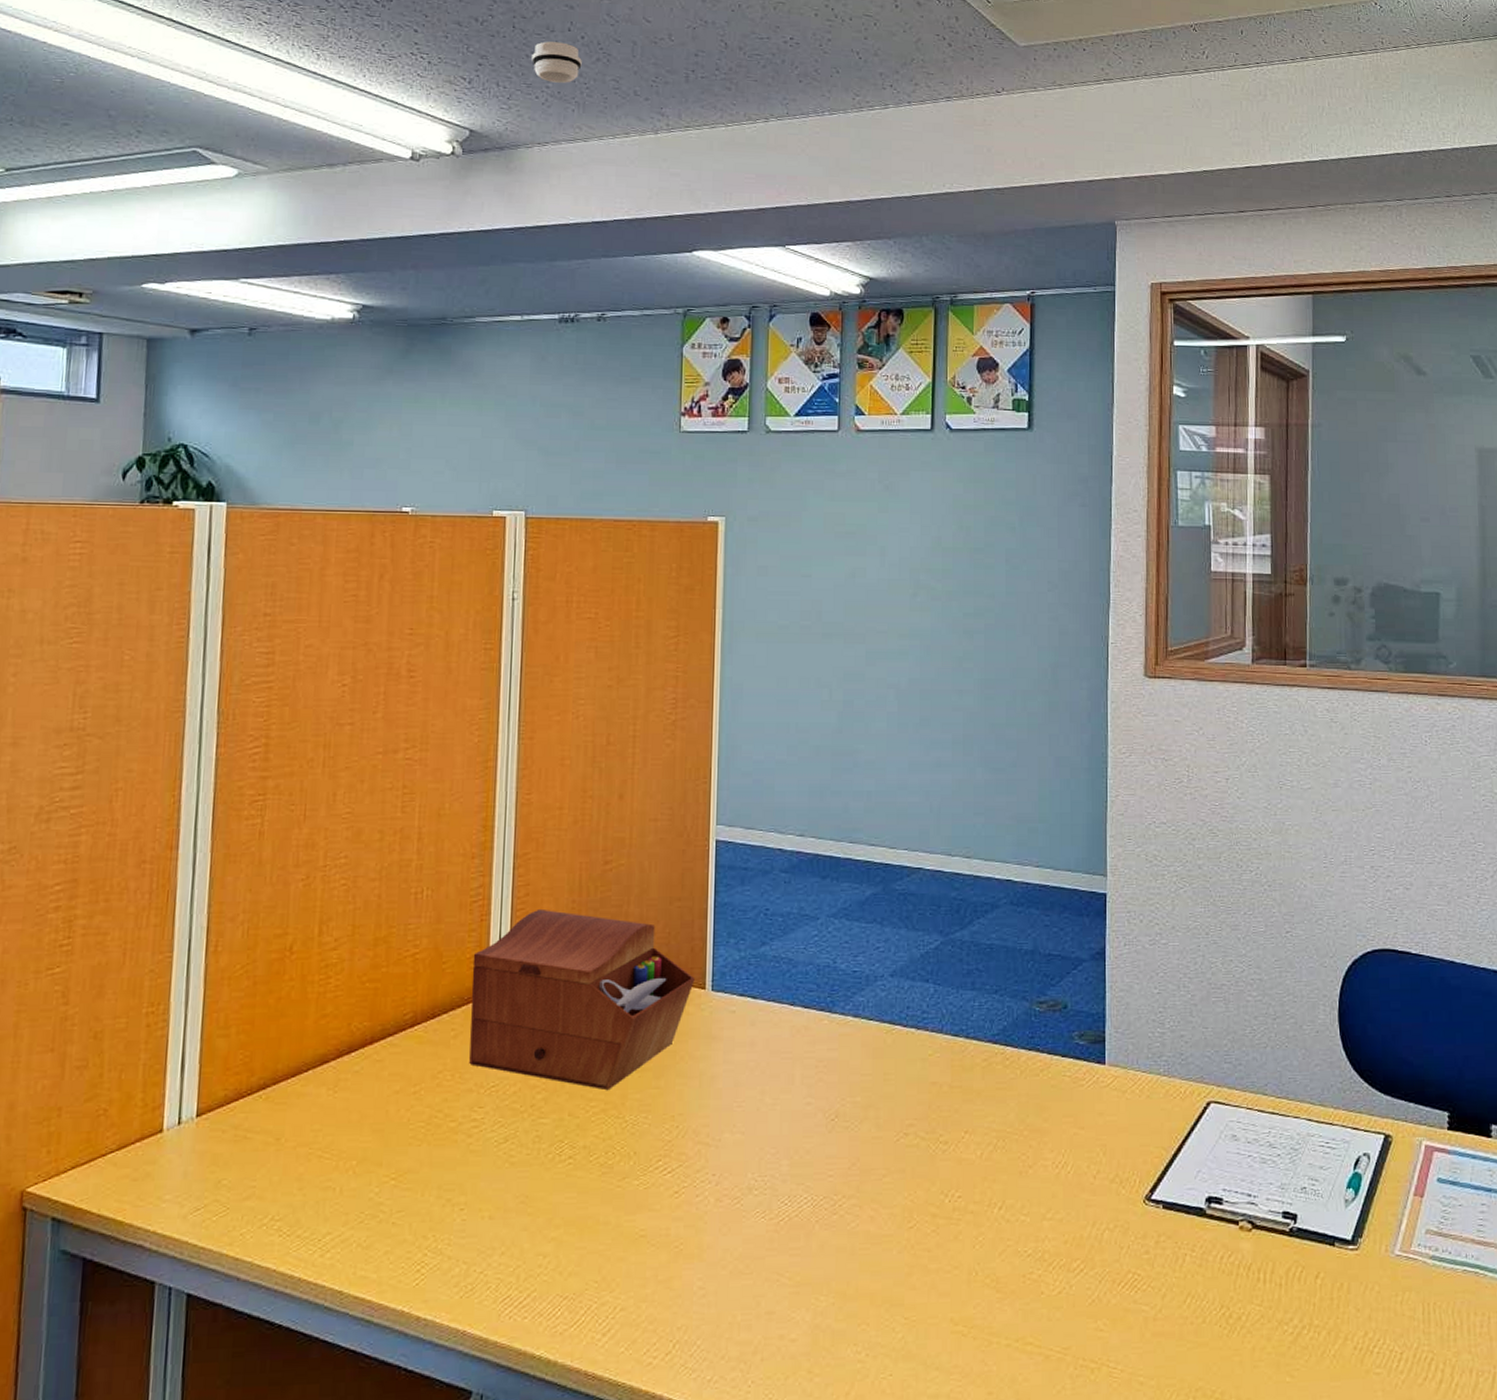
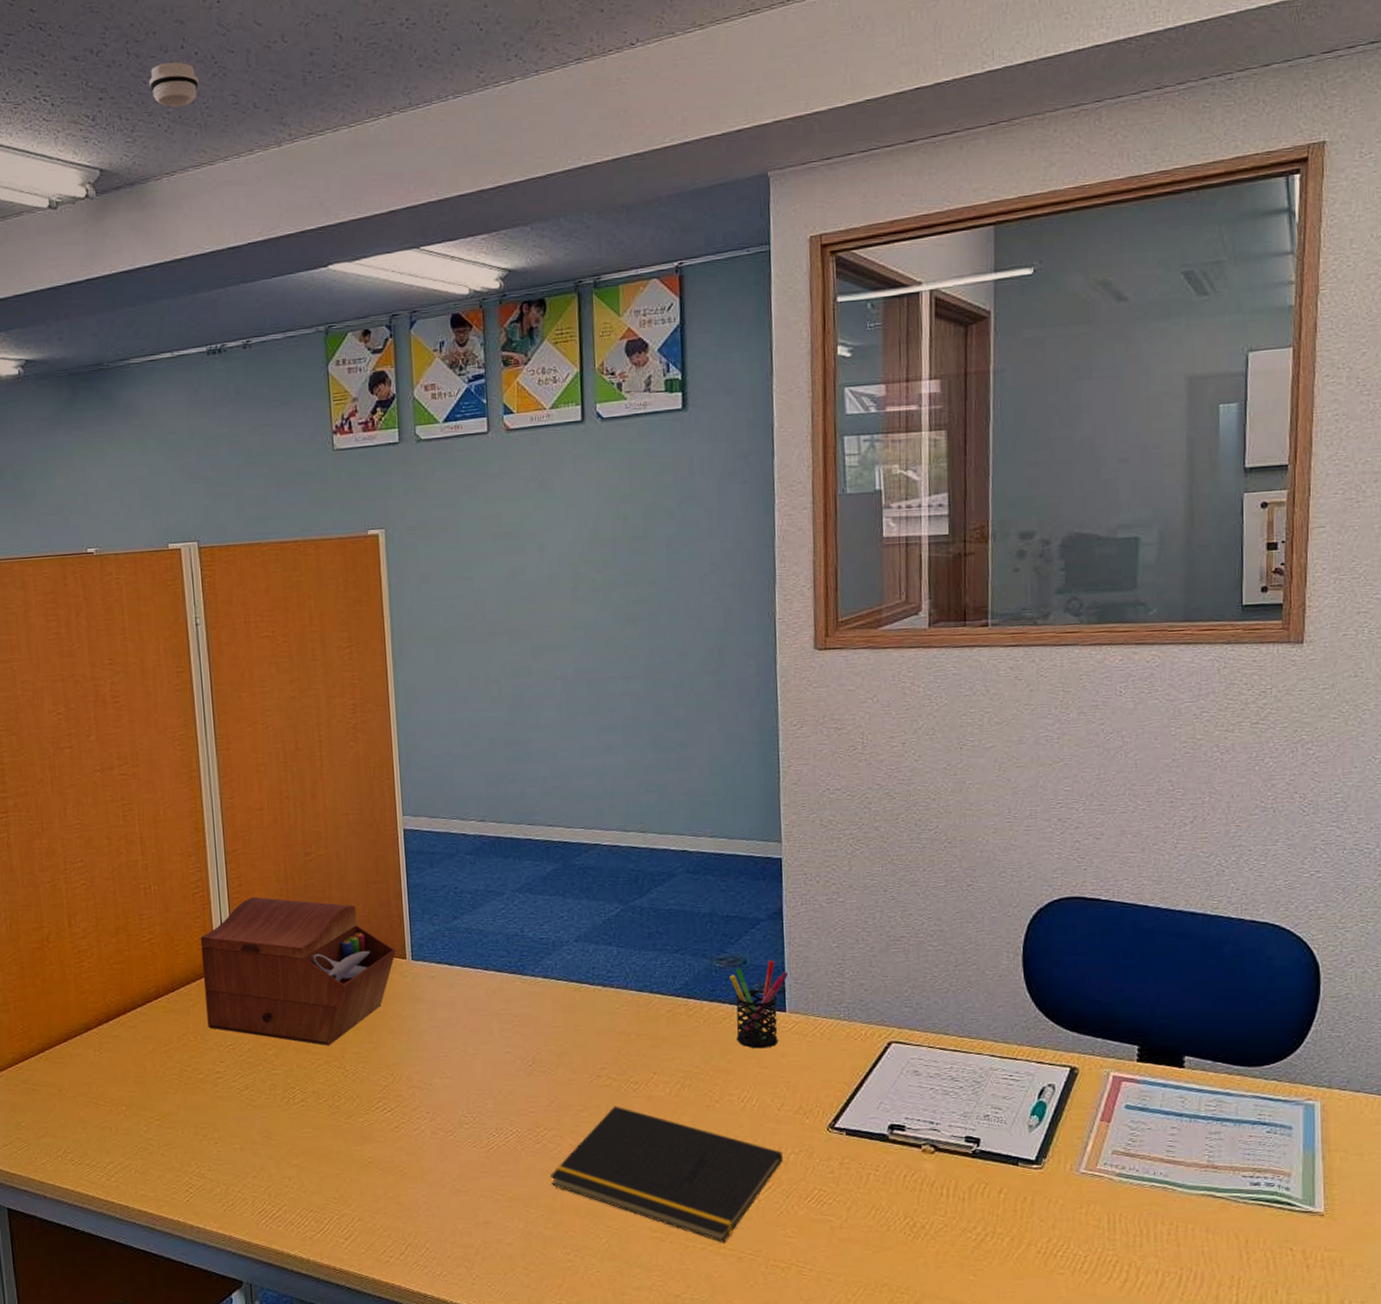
notepad: none [845,1170,1097,1338] -> present [550,1106,783,1243]
pen holder: none [1049,1005,1109,1106] -> present [729,960,789,1049]

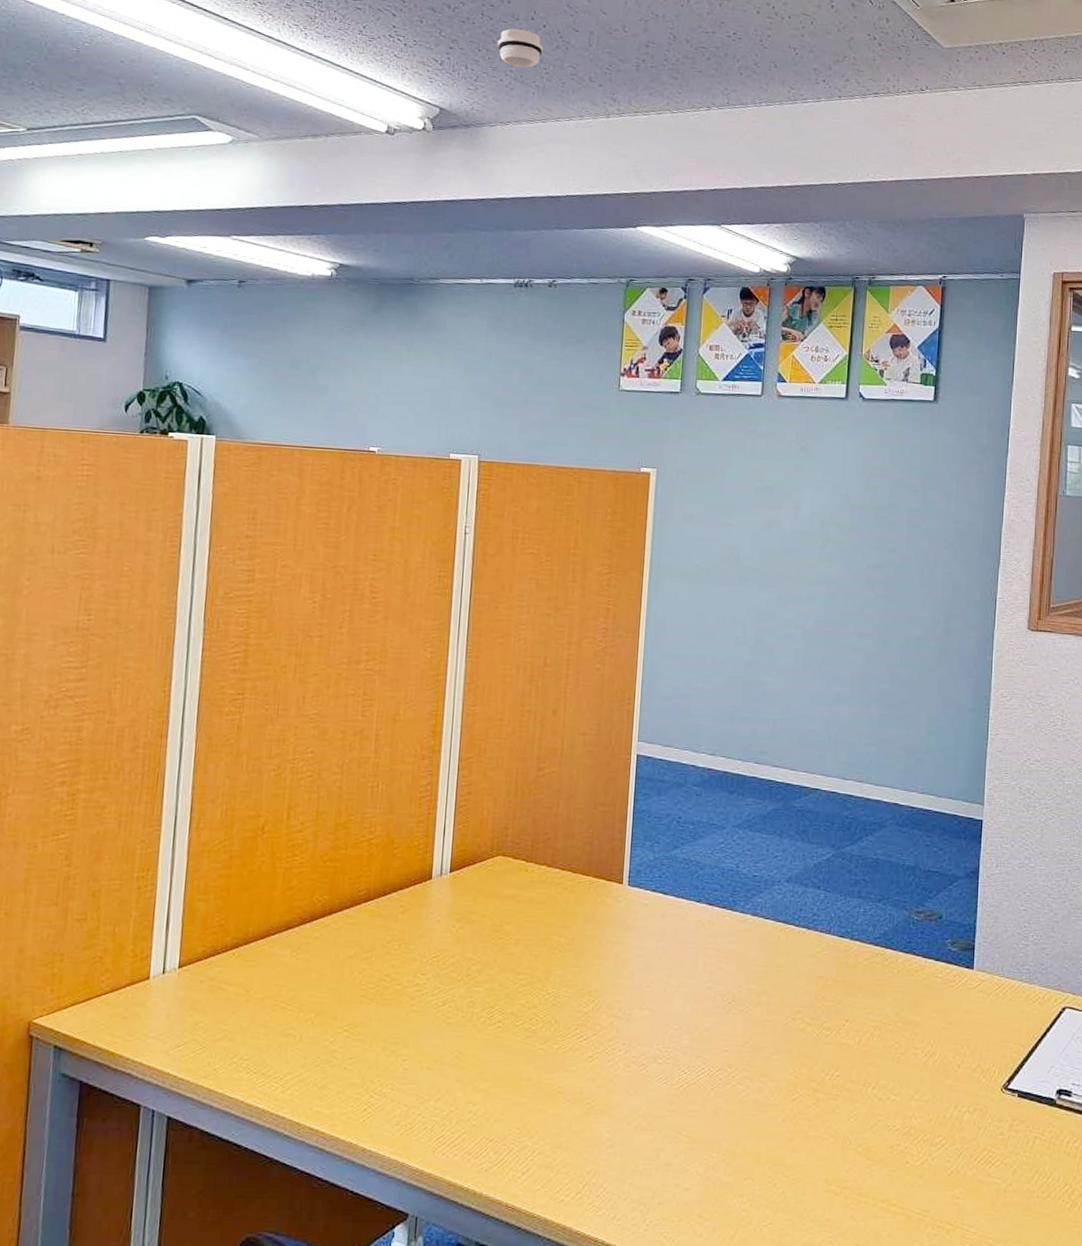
sewing box: present [200,896,396,1046] -> none [414,806,614,967]
notepad: present [550,1106,783,1243] -> none [735,1051,958,1200]
pen holder: present [729,960,789,1049] -> none [925,917,979,1004]

